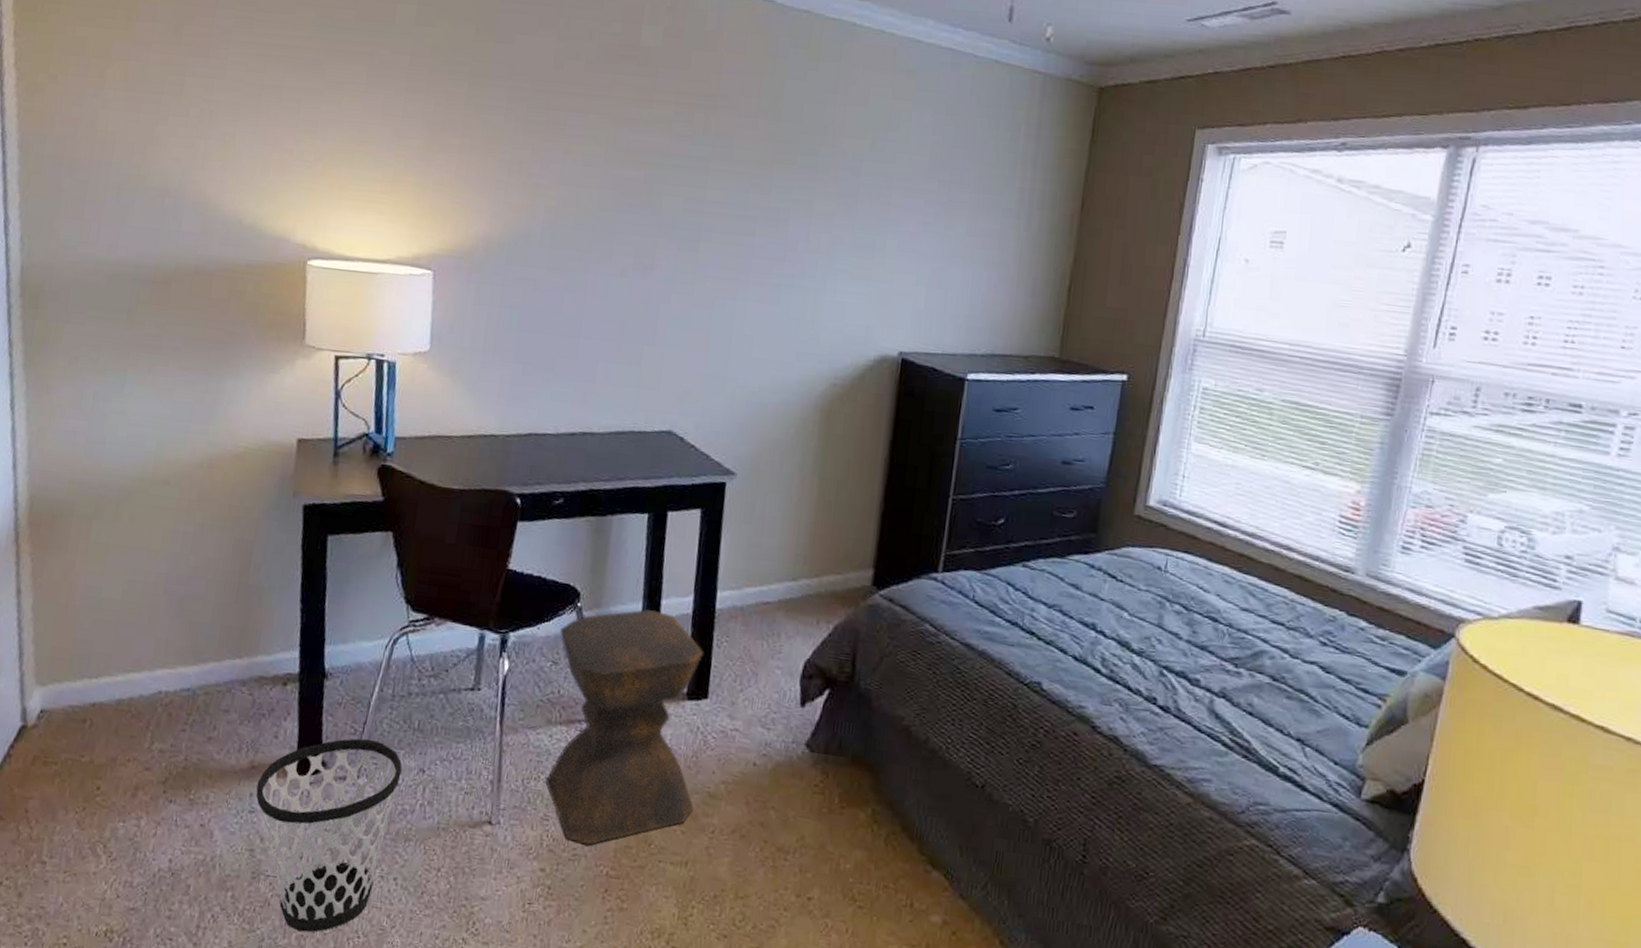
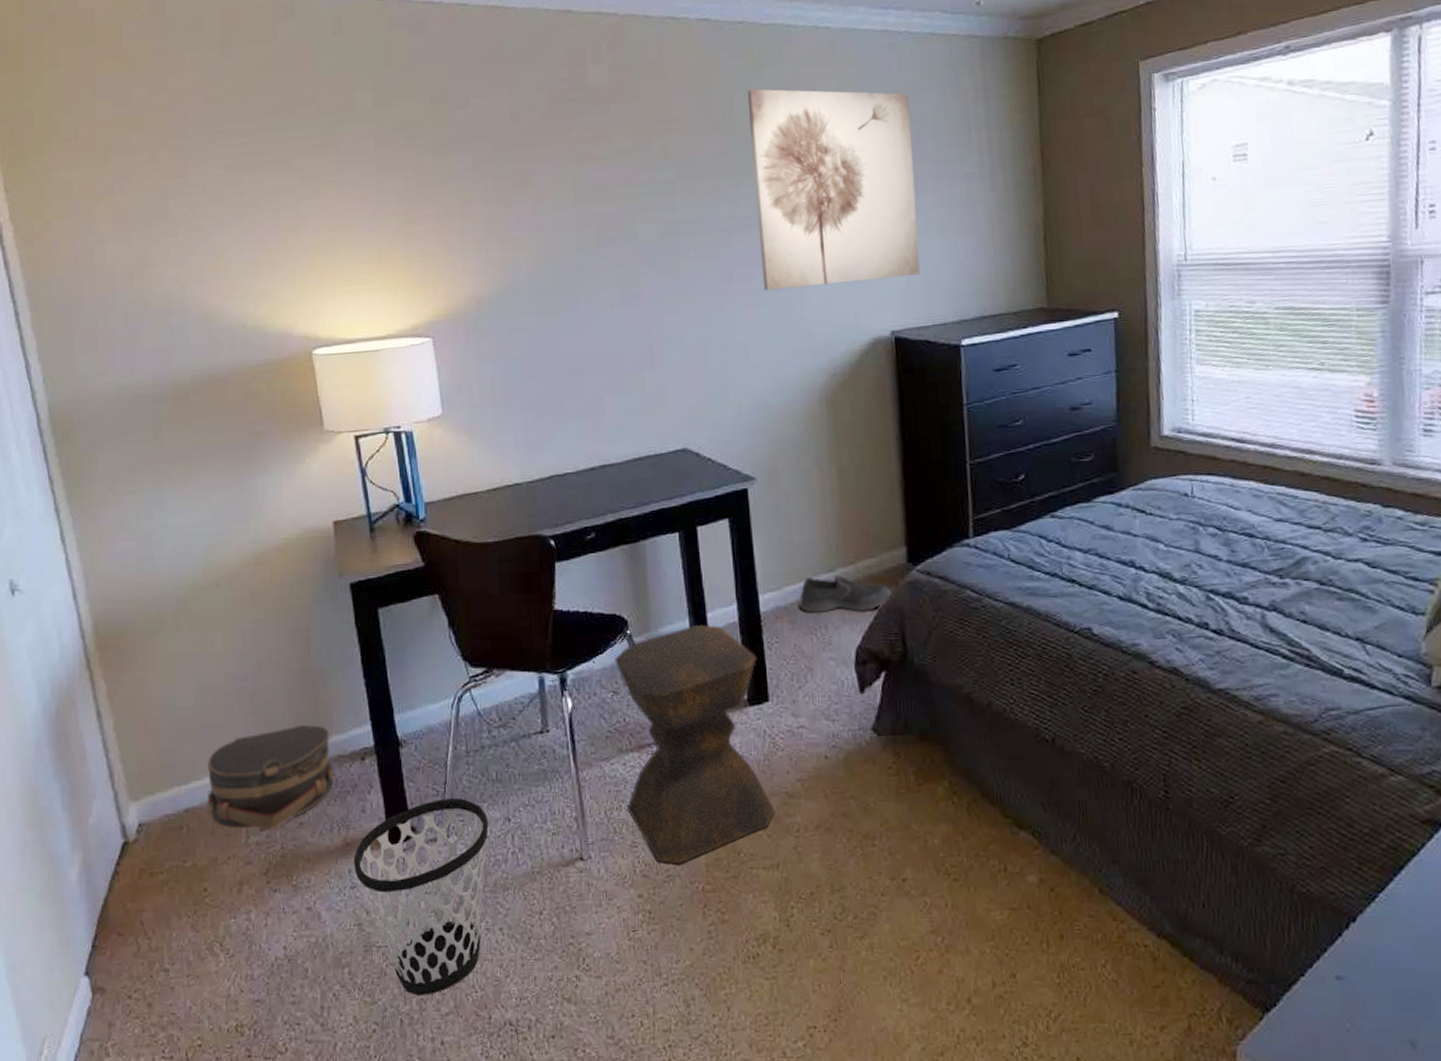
hat box: none [116,638,256,741] -> present [207,724,334,831]
shoe: none [756,583,850,626] -> present [799,575,890,613]
wall art: none [779,81,961,301] -> present [747,88,920,291]

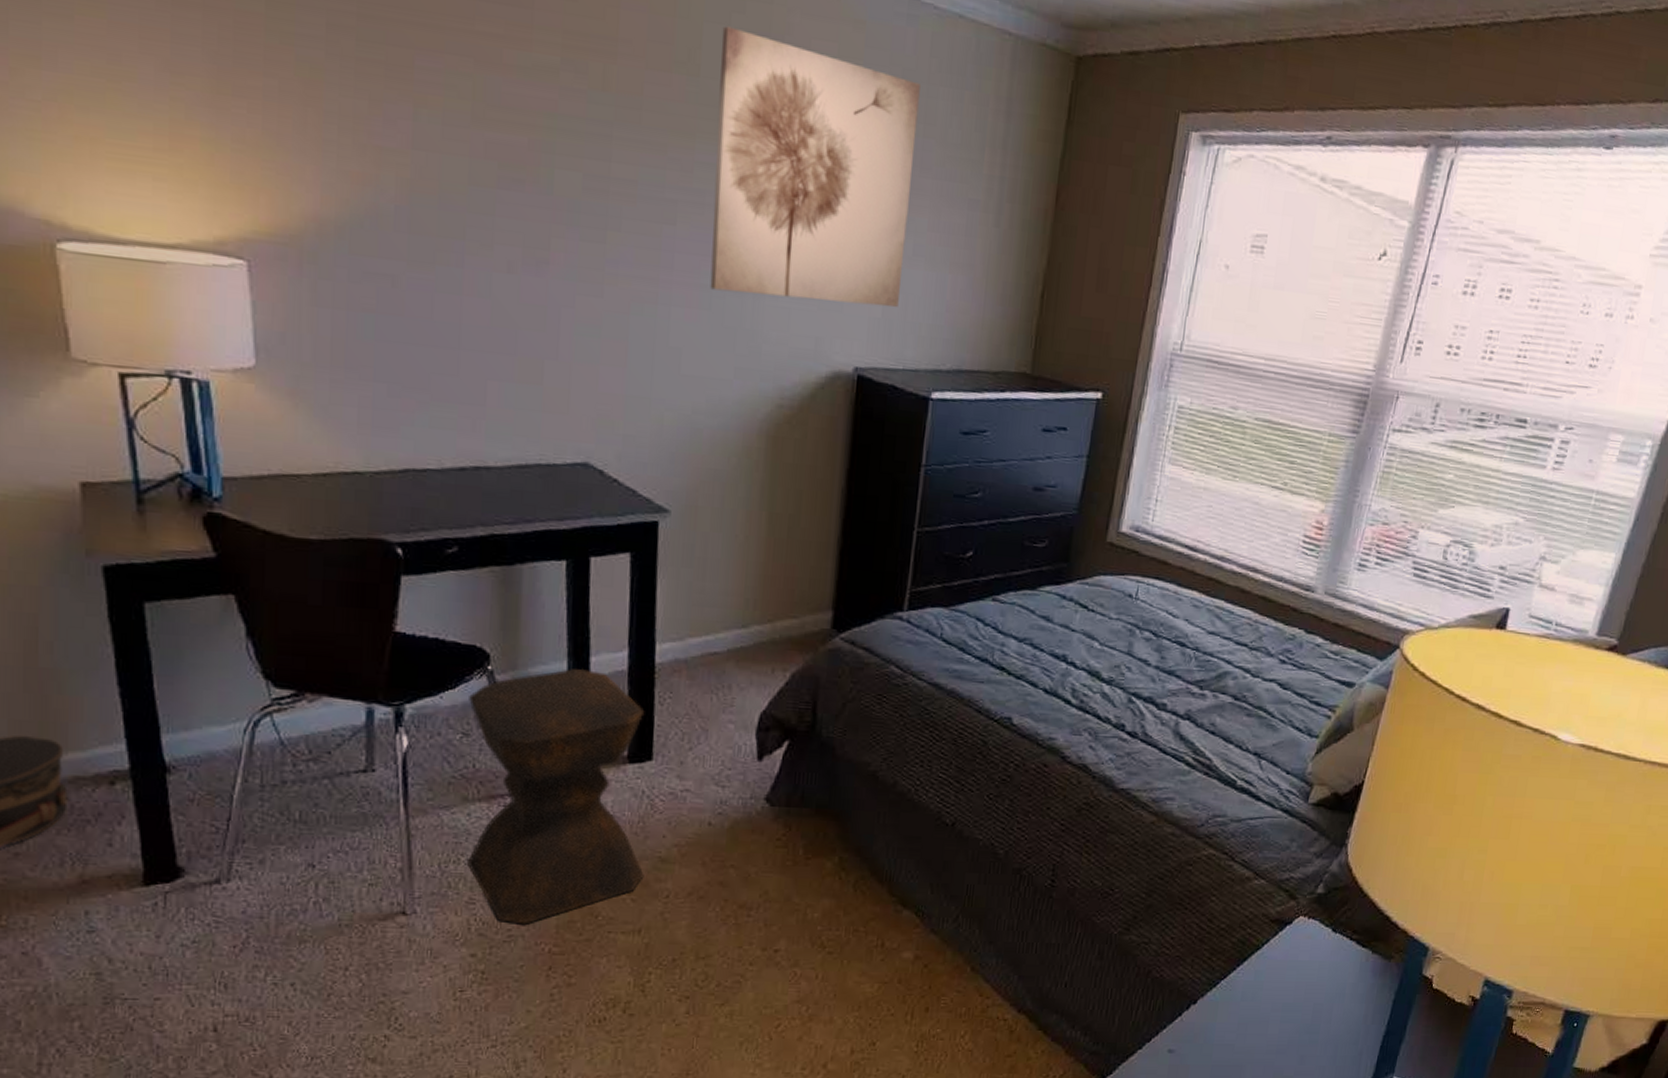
wastebasket: present [354,797,489,996] -> none [93,836,285,1053]
shoe: present [799,575,890,613] -> none [702,631,808,675]

